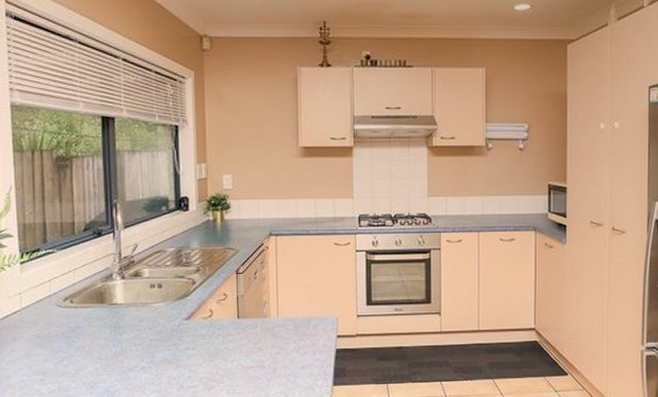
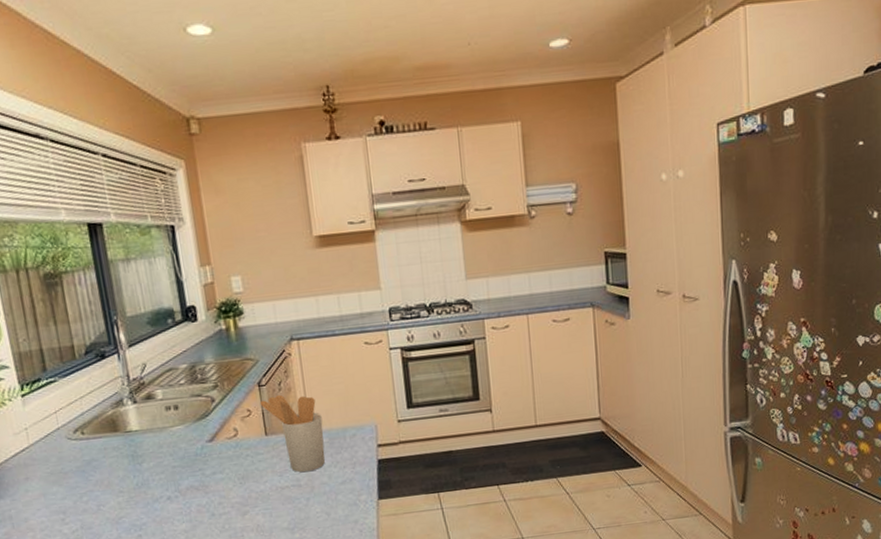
utensil holder: none [235,282,290,355] -> present [259,394,325,473]

